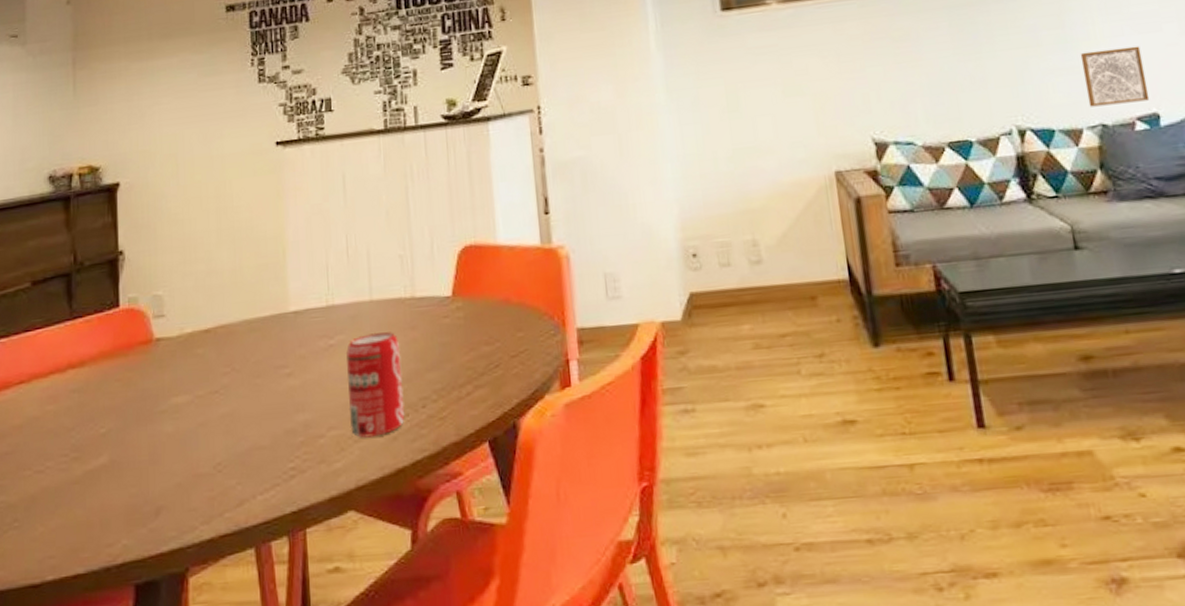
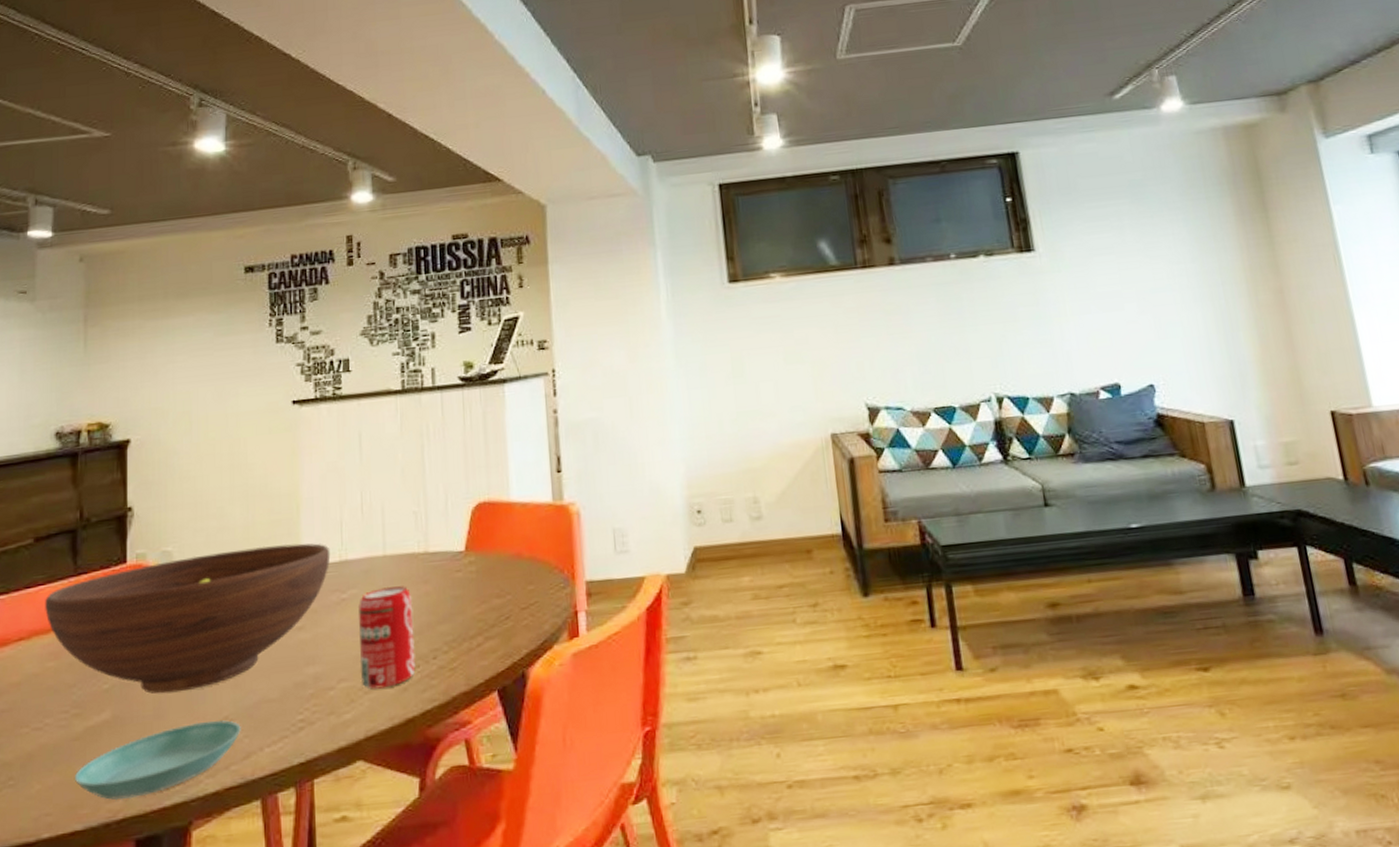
fruit bowl: none [43,287,318,439] -> present [45,543,331,694]
saucer: none [75,466,234,545] -> present [74,719,241,801]
wall art: present [1080,46,1150,107] -> none [1052,323,1112,378]

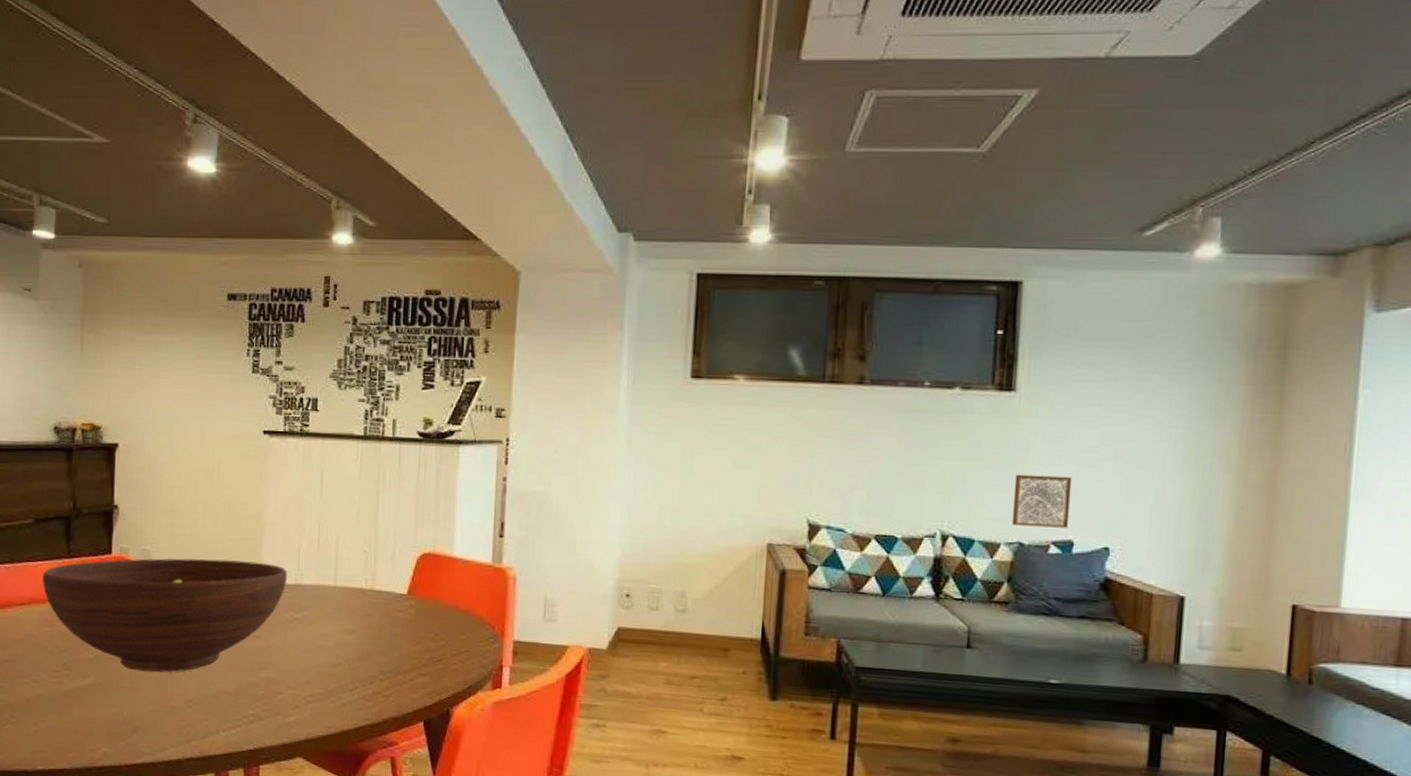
saucer: present [74,719,241,801] -> none [63,700,202,752]
beverage can: present [359,586,416,689] -> none [306,614,357,701]
wall art: none [1052,323,1112,378] -> present [1011,474,1072,528]

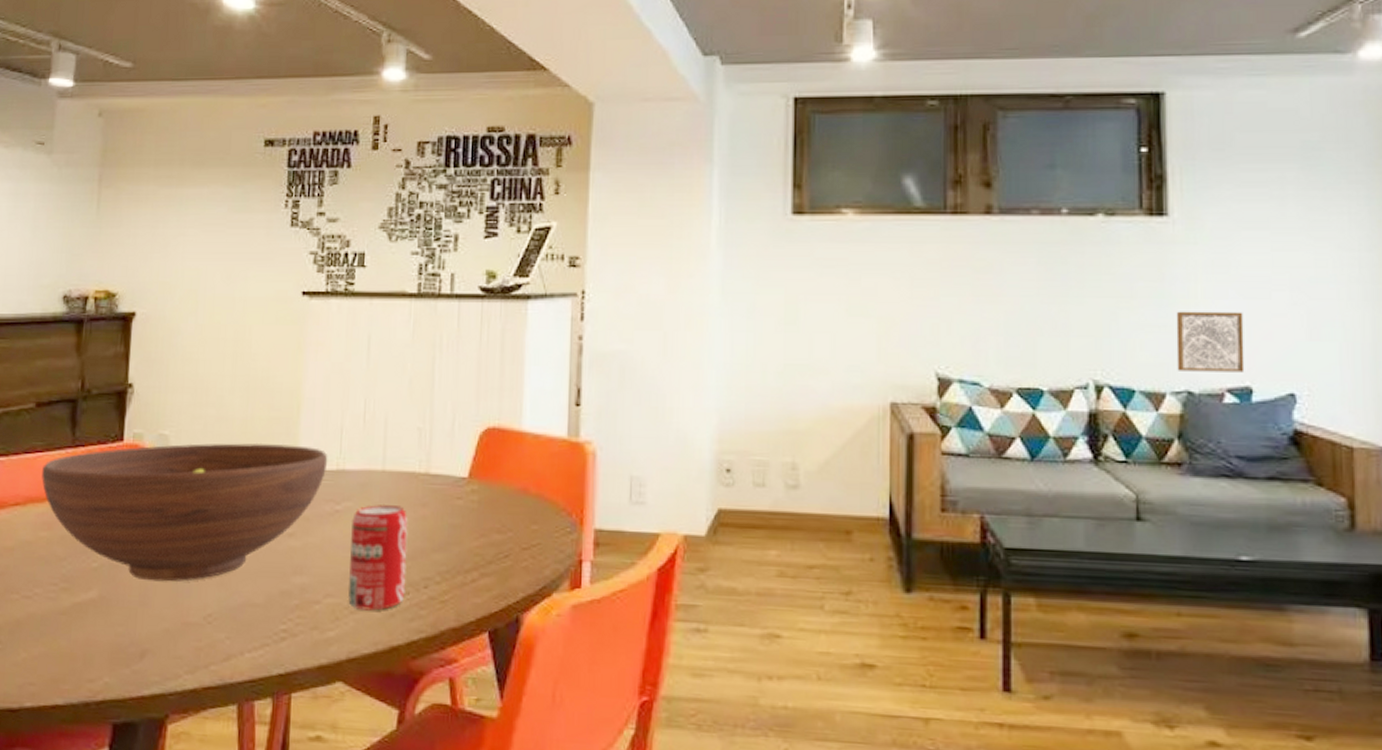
beverage can: none [306,614,357,701] -> present [348,503,409,611]

